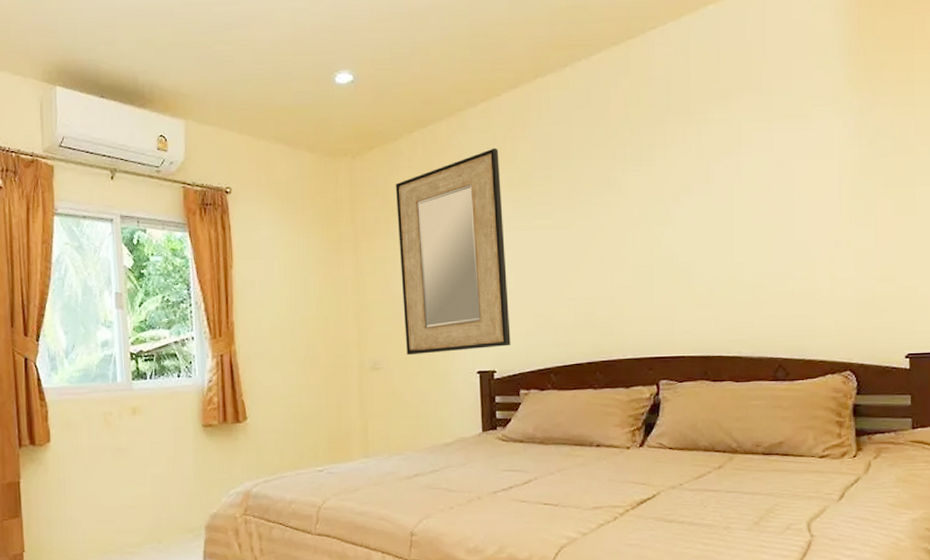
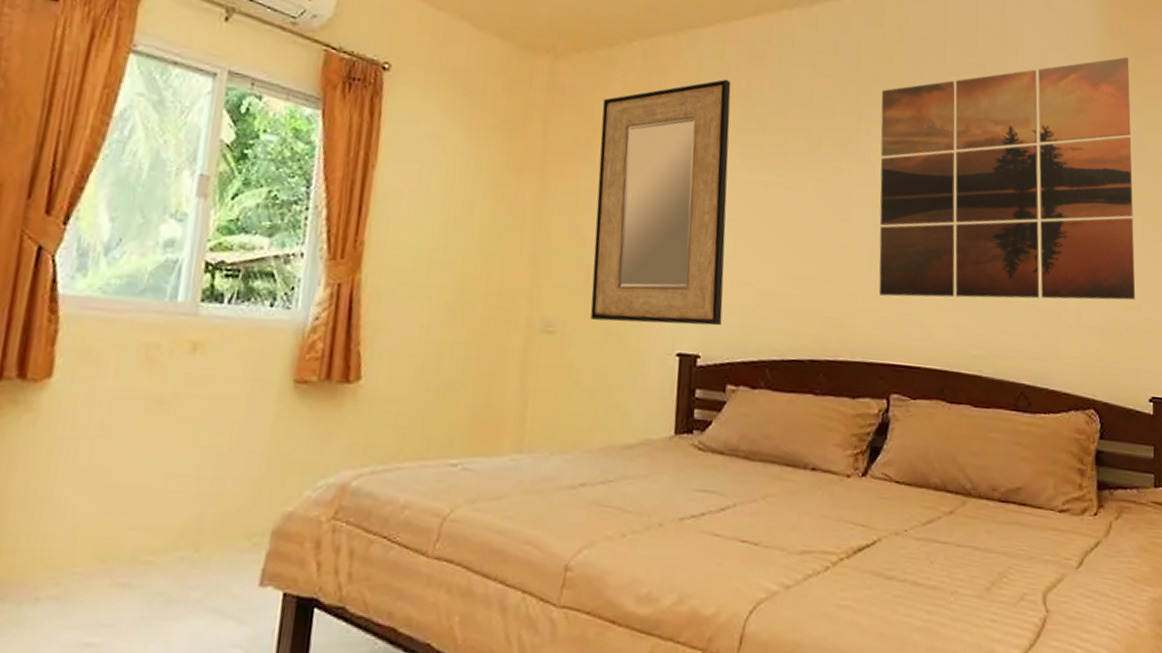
wall art: none [632,52,889,303] -> present [878,57,1136,300]

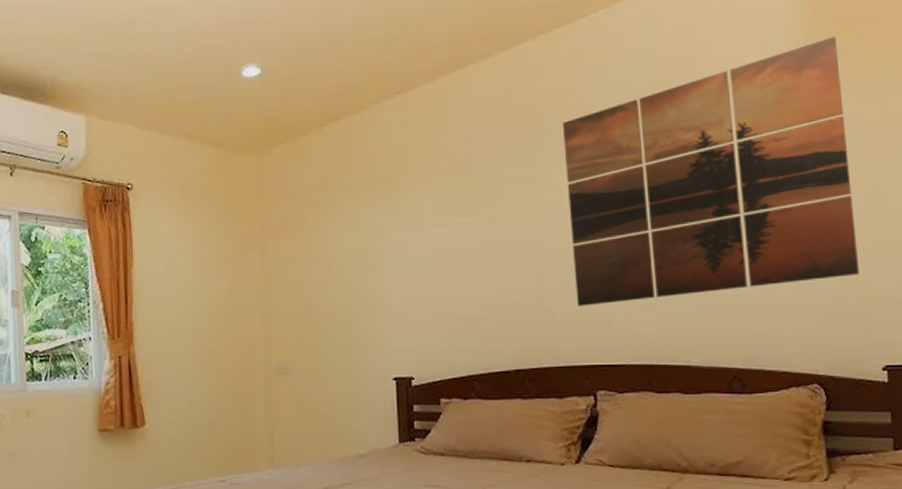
home mirror: present [590,79,731,326] -> none [304,141,430,360]

